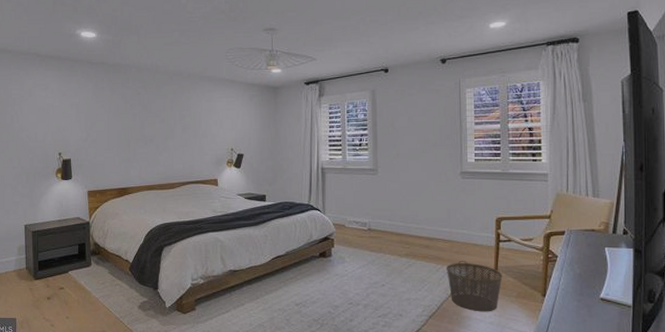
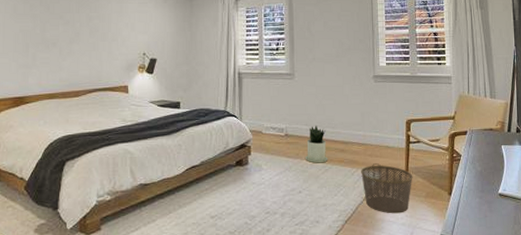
planter: none [388,220,412,258] -> present [304,125,328,163]

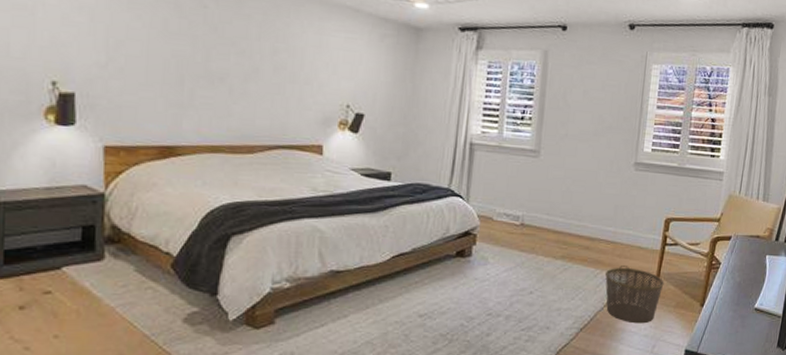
planter: present [304,125,328,163] -> none [541,215,570,261]

